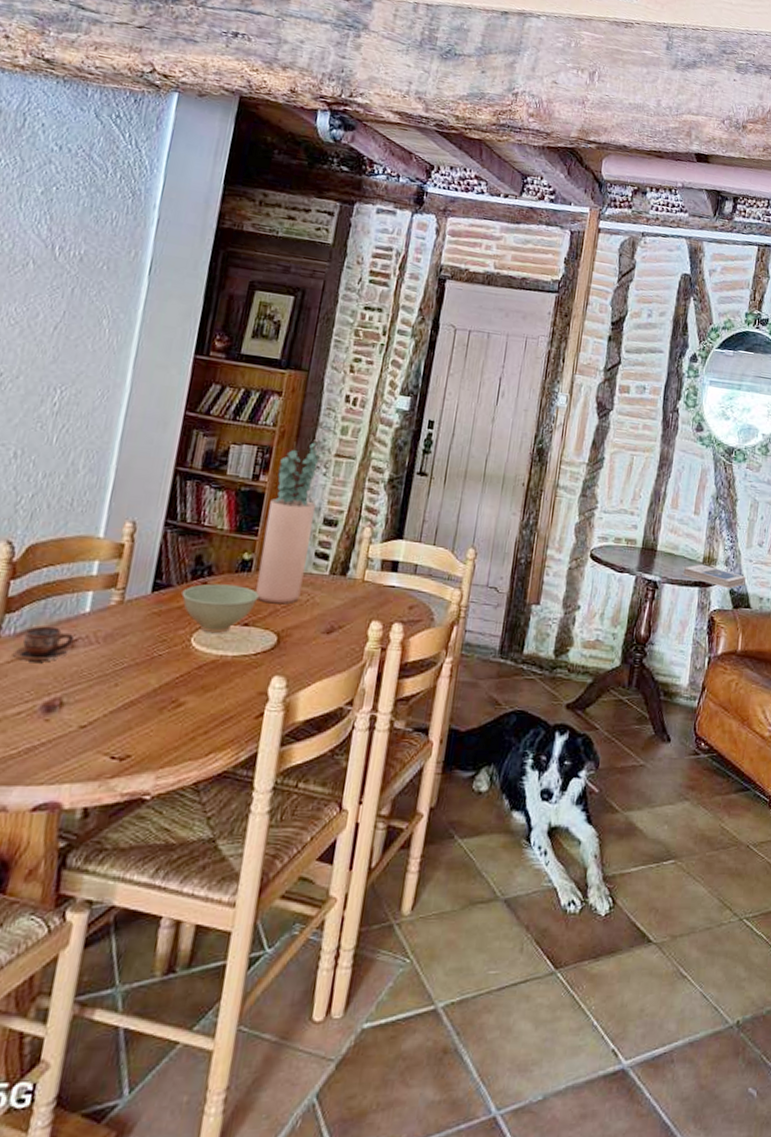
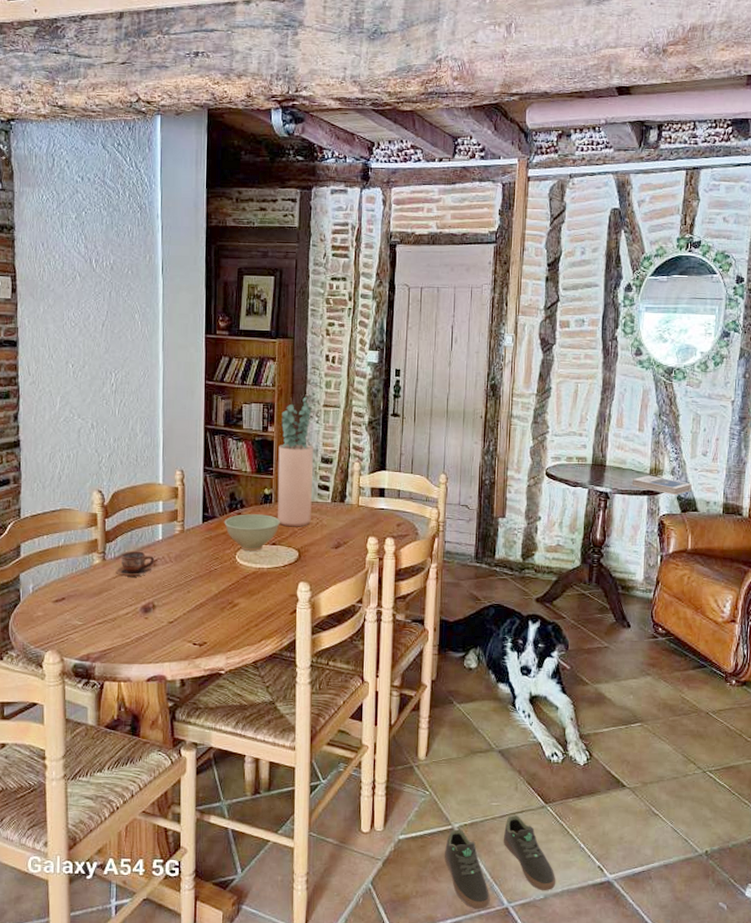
shoe: none [420,987,560,1123] -> present [445,815,556,909]

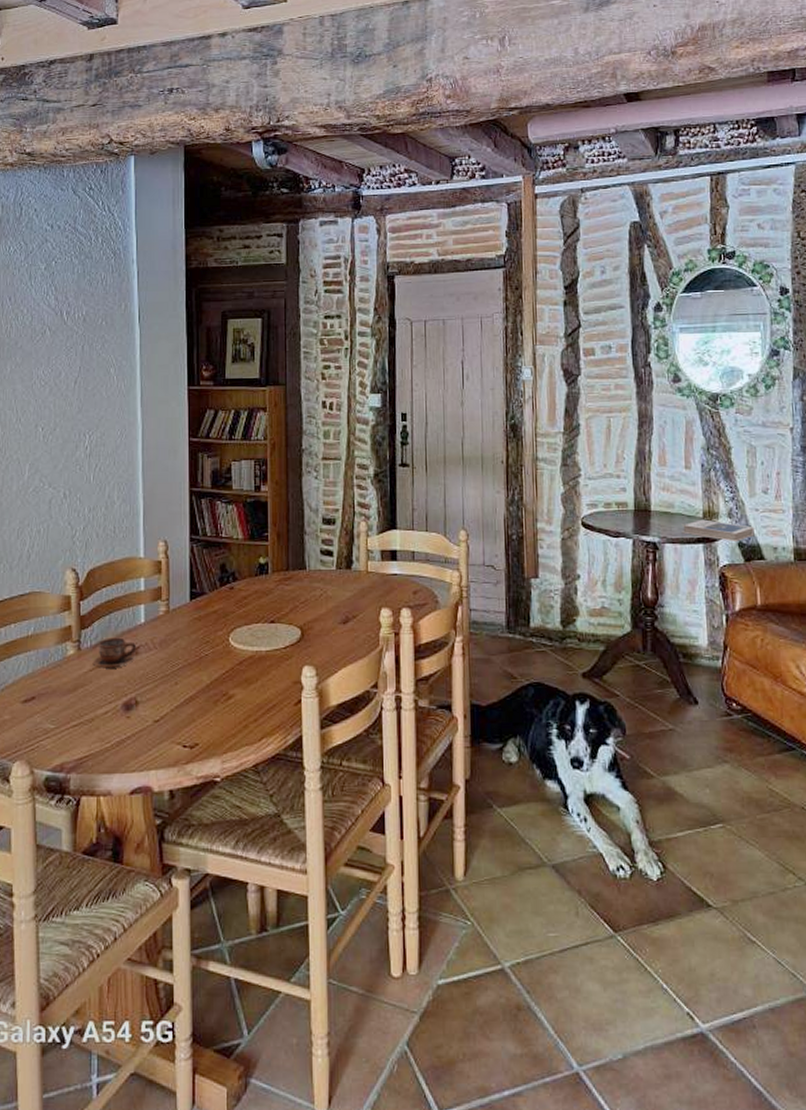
bowl: present [224,514,280,551] -> none [214,587,278,631]
vase: present [277,391,314,527] -> none [273,443,314,601]
shoe: present [445,815,556,909] -> none [495,949,636,1075]

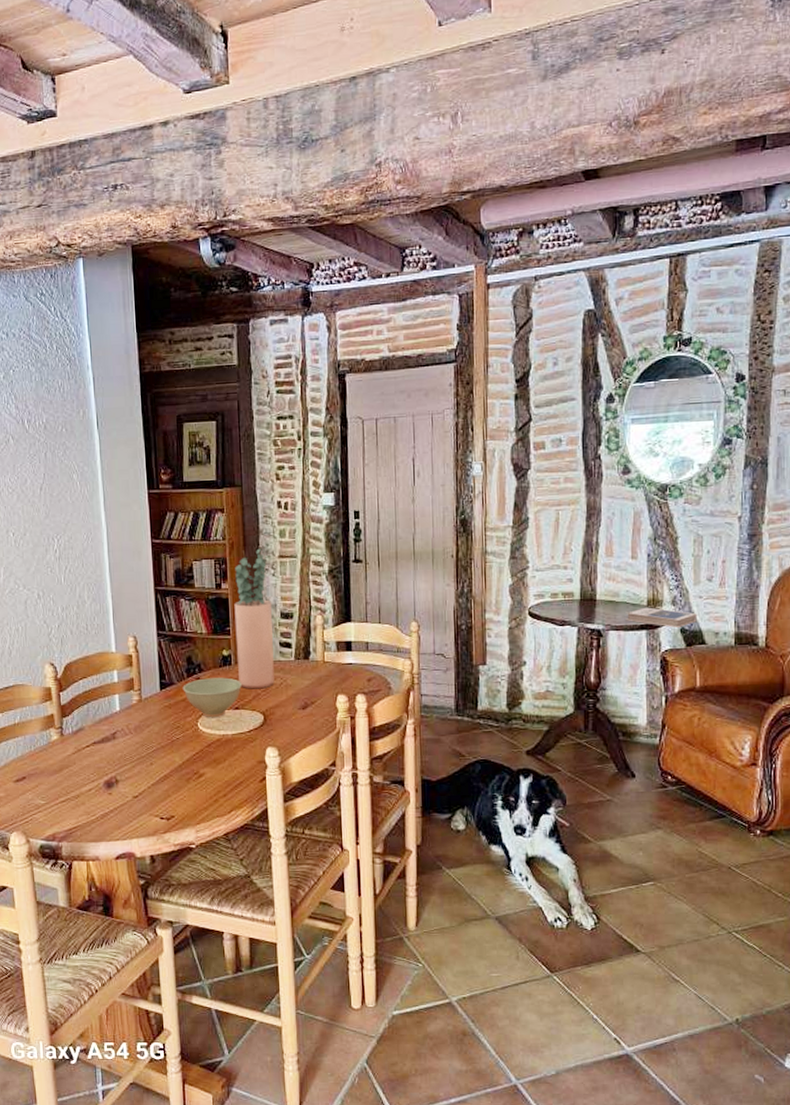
cup: present [92,637,136,668] -> none [74,724,113,752]
bowl: none [214,587,278,631] -> present [183,677,242,717]
vase: none [273,443,314,601] -> present [234,542,275,689]

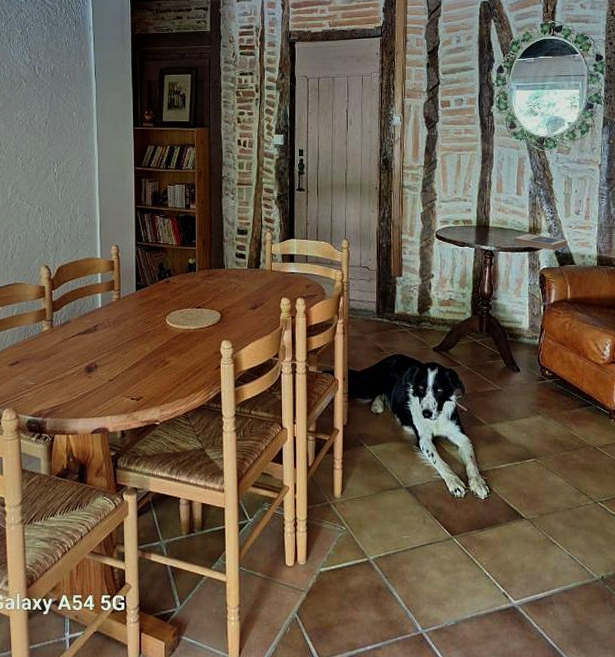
bowl: present [183,677,242,717] -> none [155,281,203,314]
vase: present [234,542,275,689] -> none [200,172,231,292]

